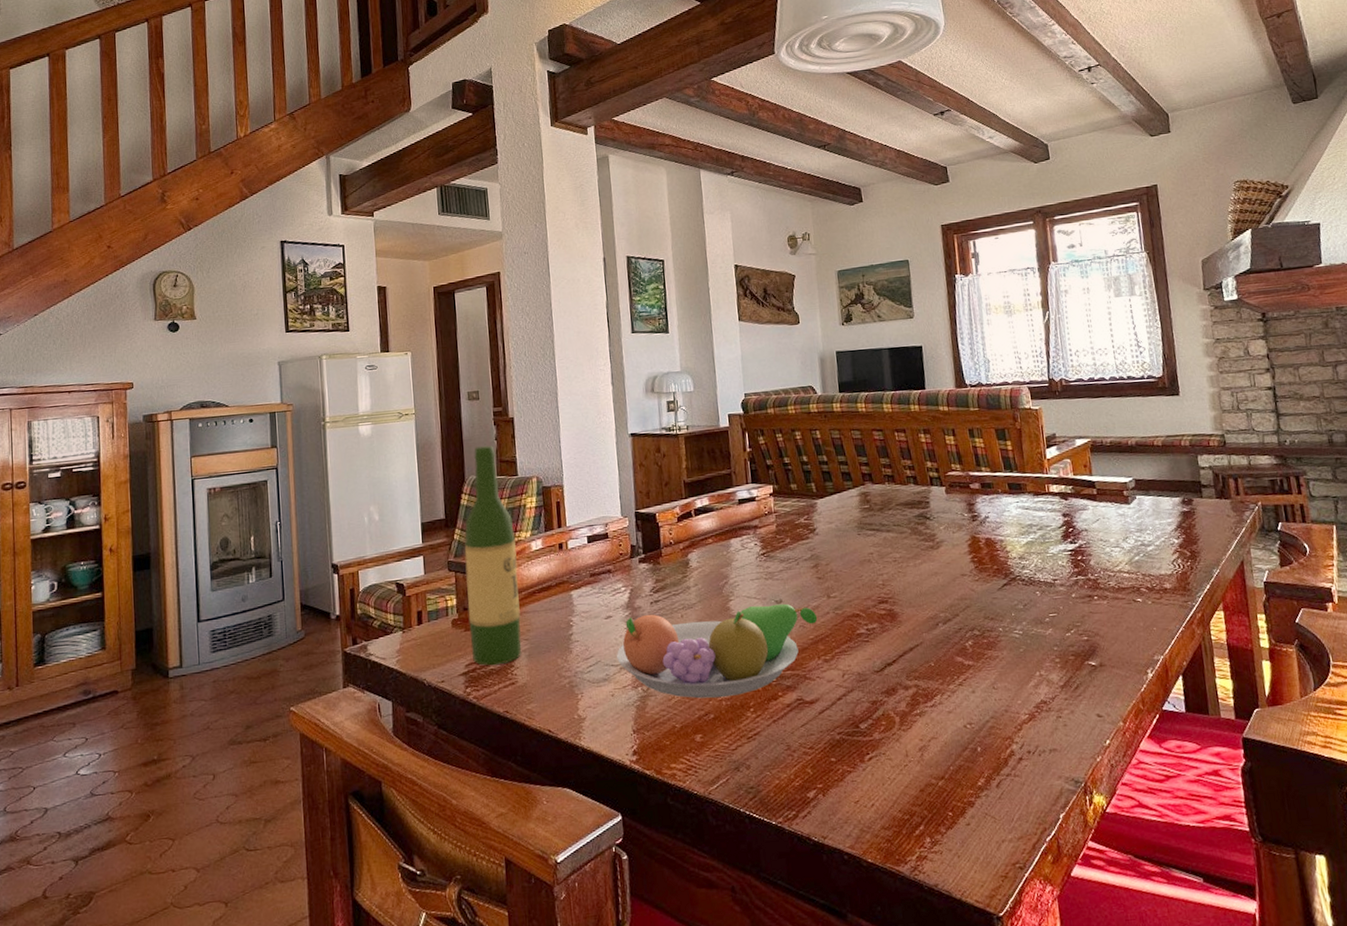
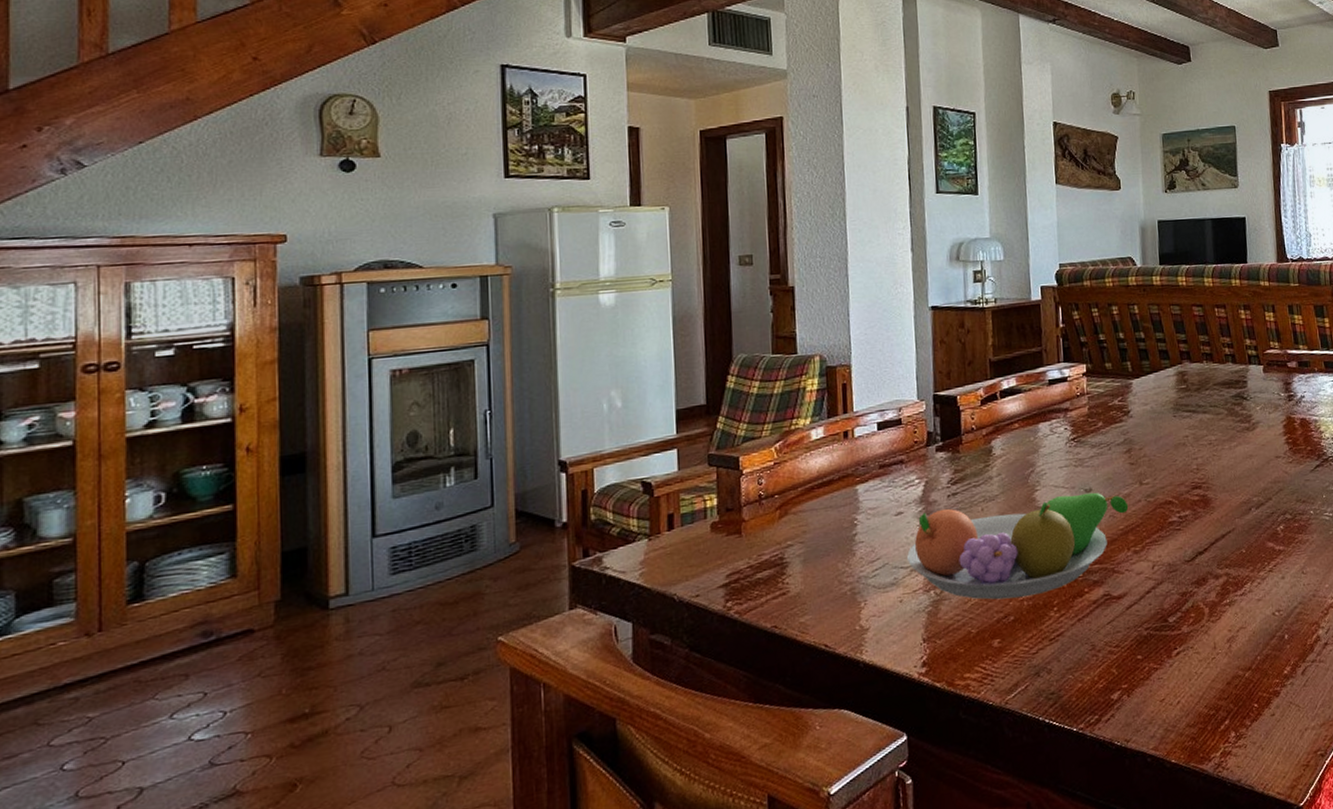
wine bottle: present [464,445,521,666] -> none [729,318,795,575]

